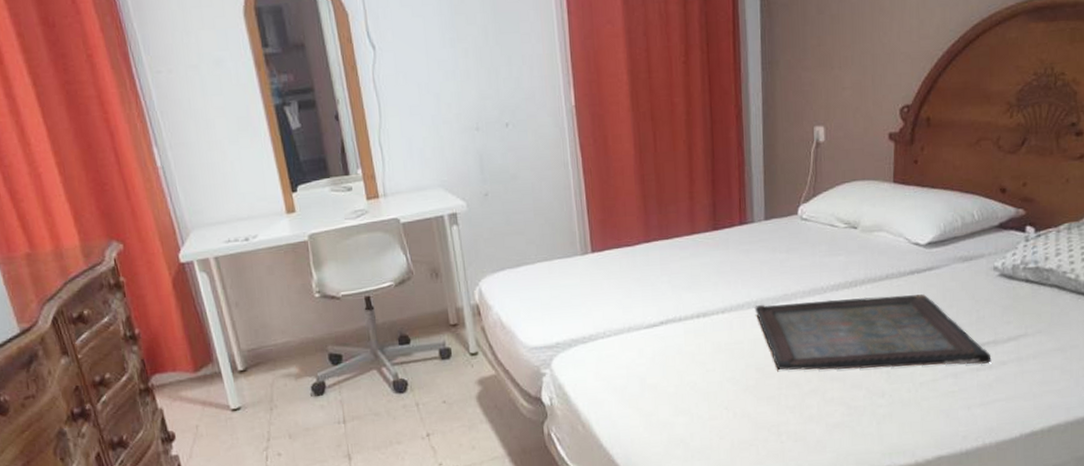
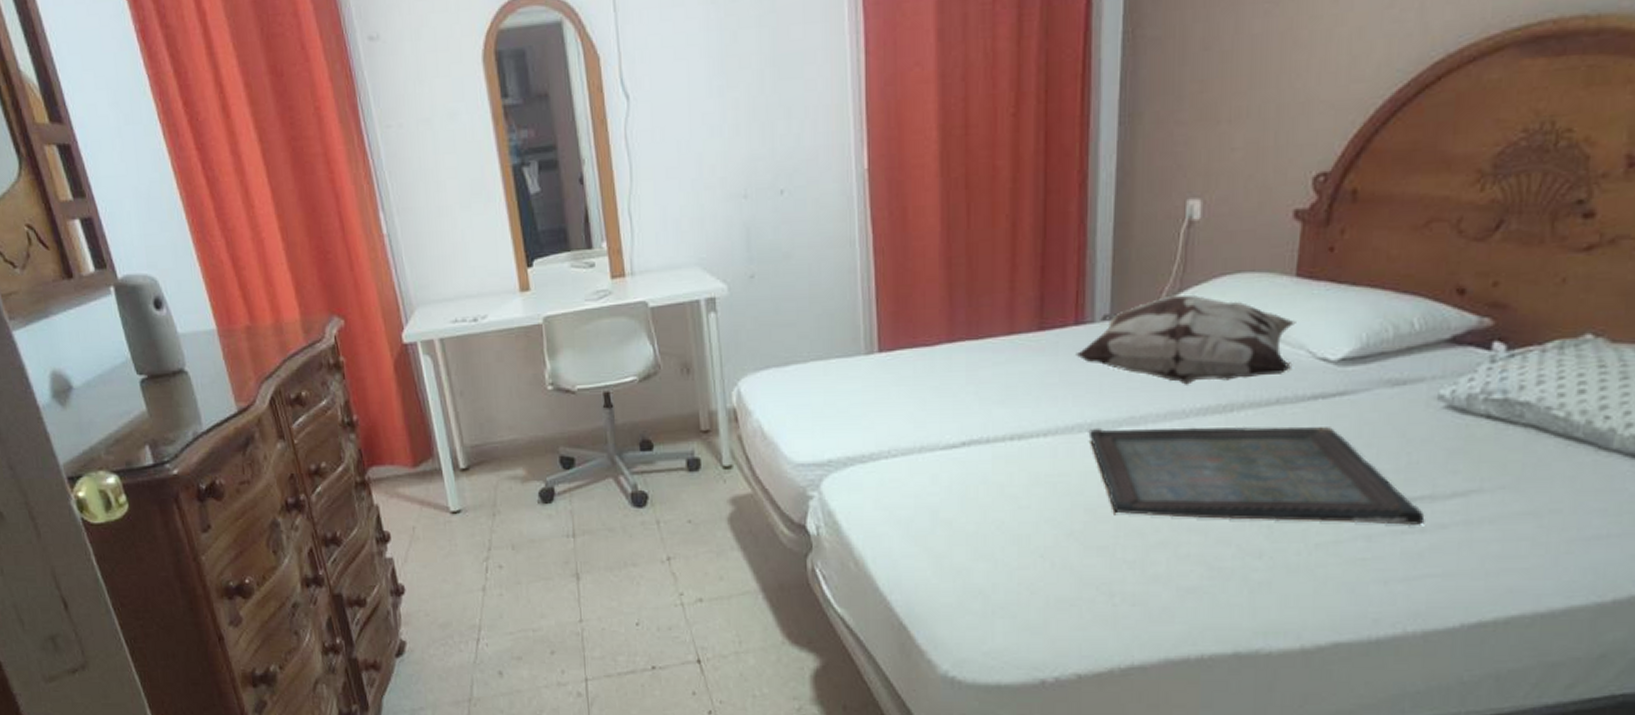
decorative pillow: none [742,199,896,268] -> present [1076,295,1296,385]

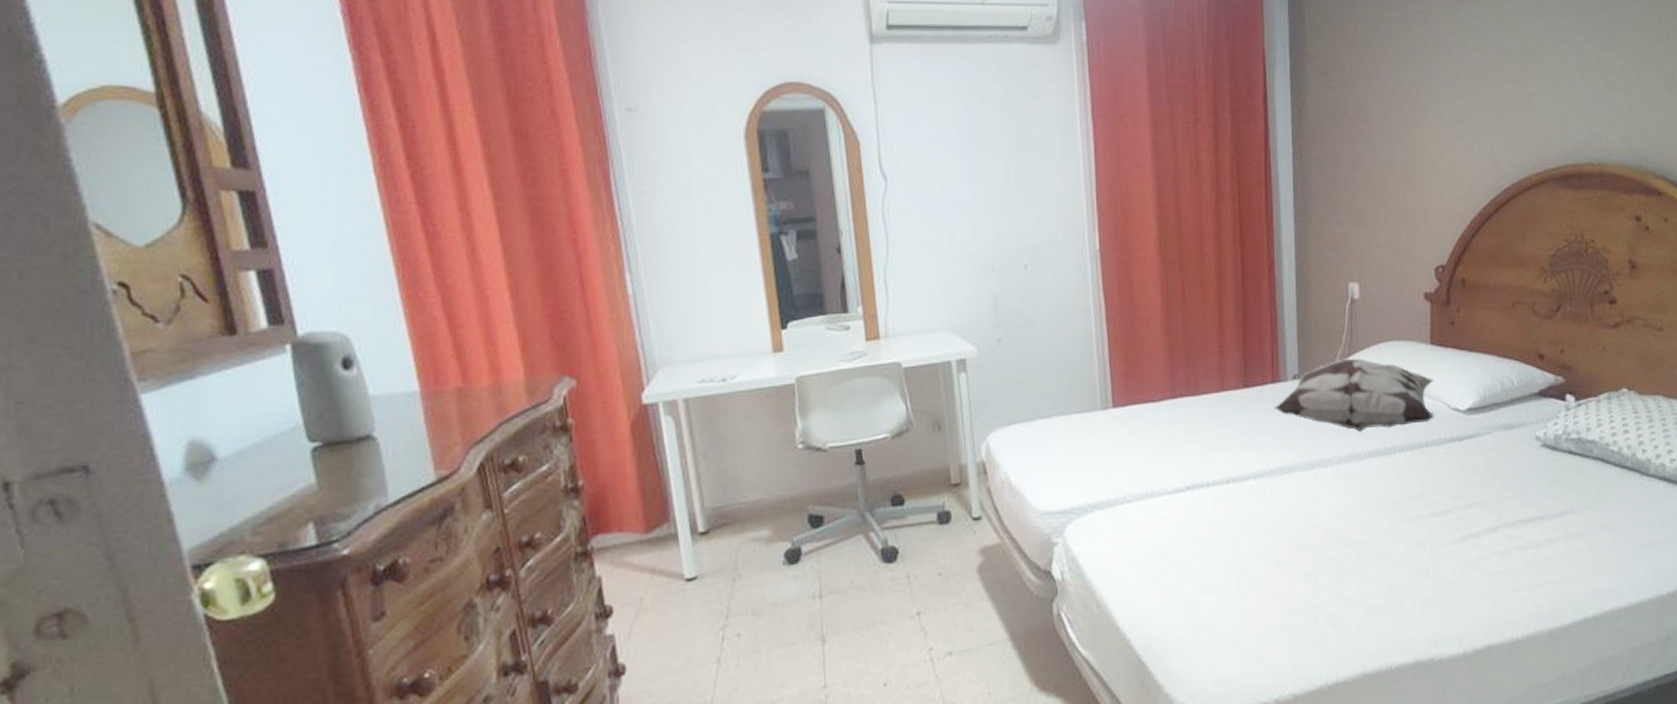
serving tray: present [1088,426,1425,525] -> none [1288,464,1539,545]

